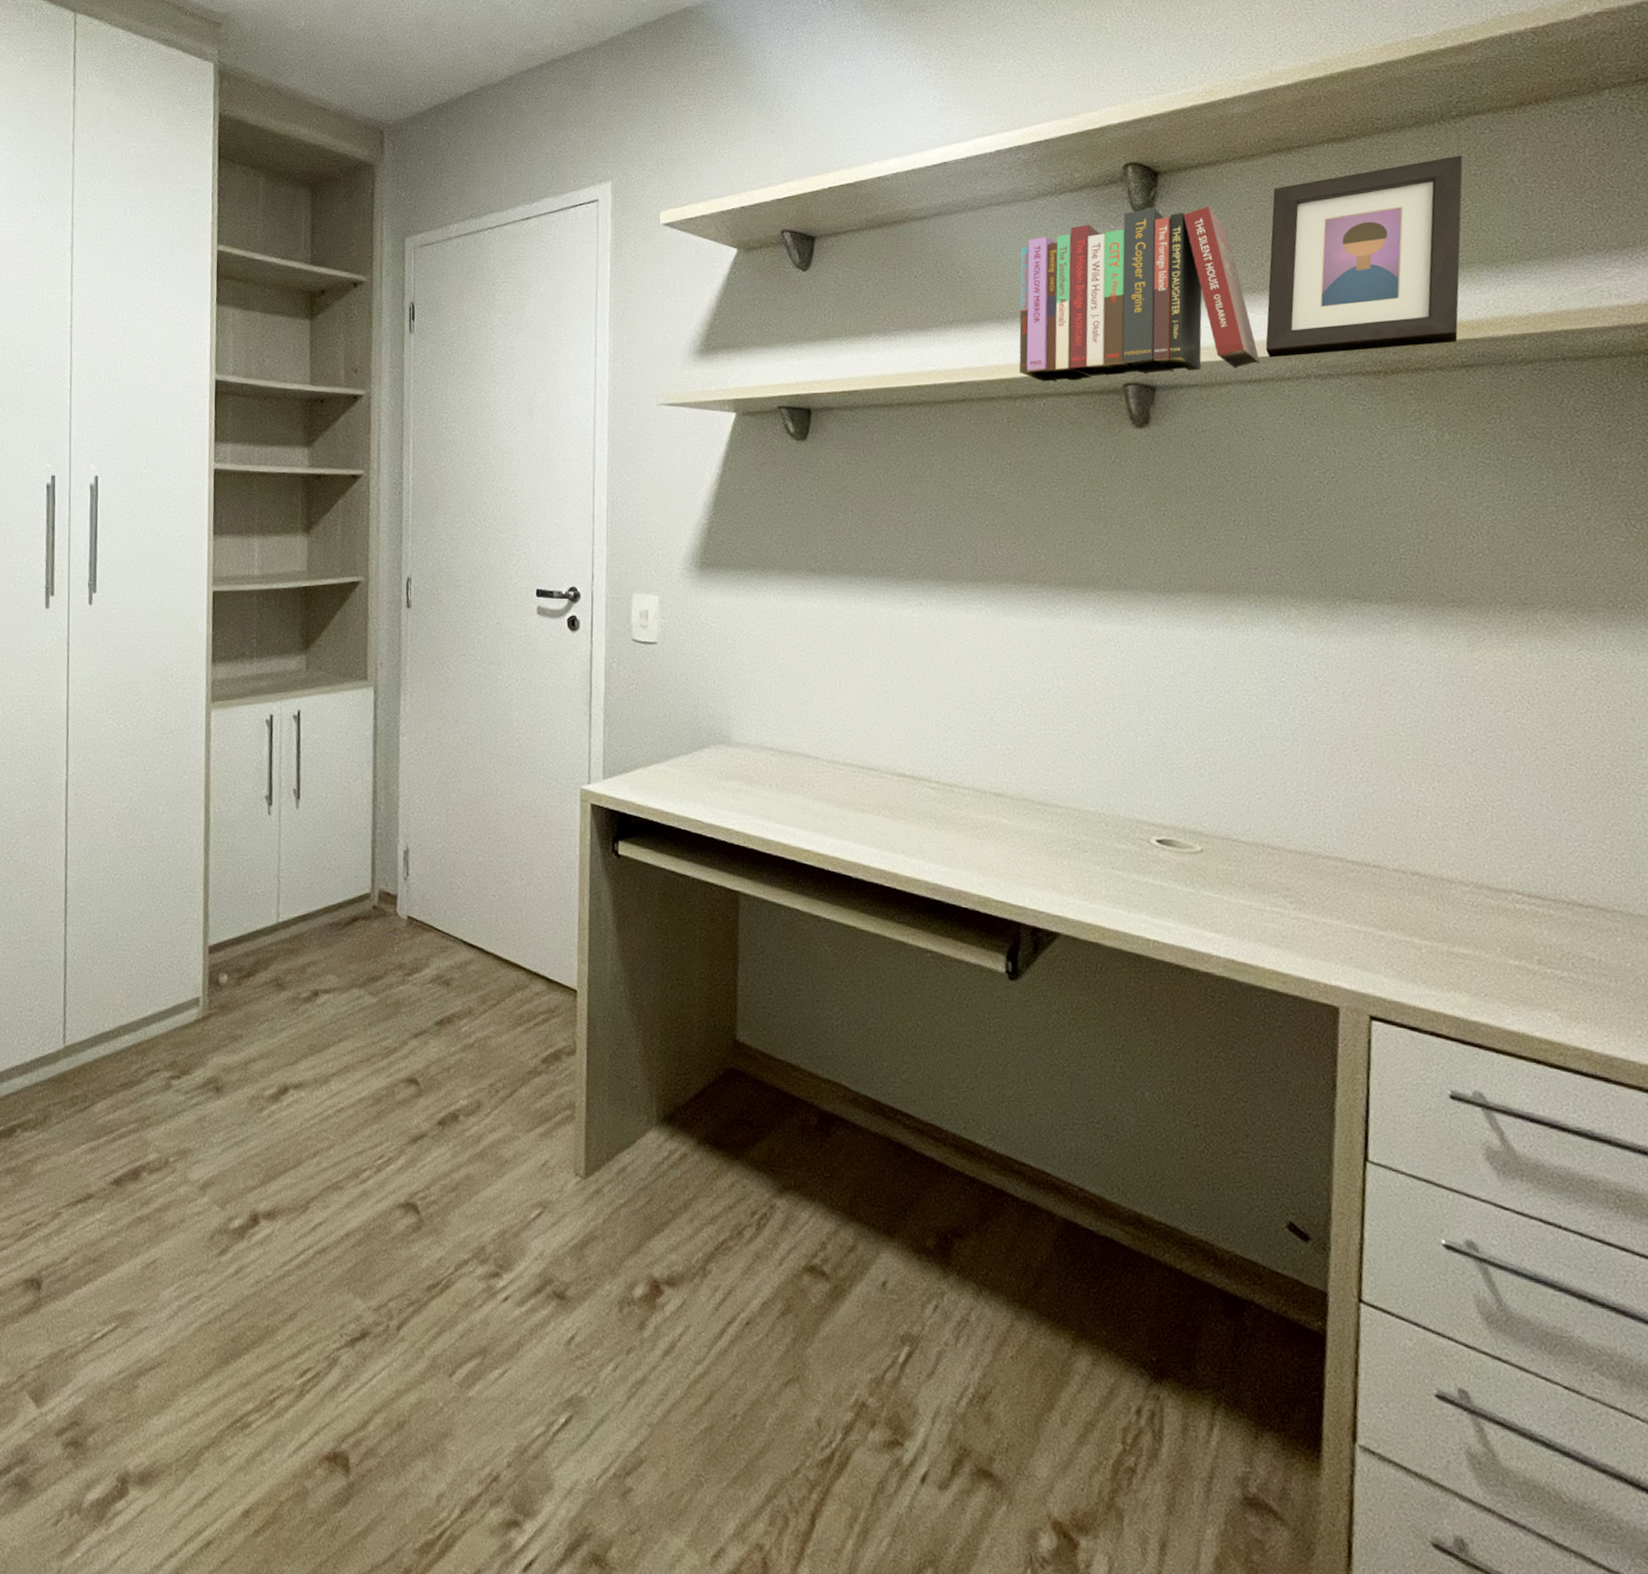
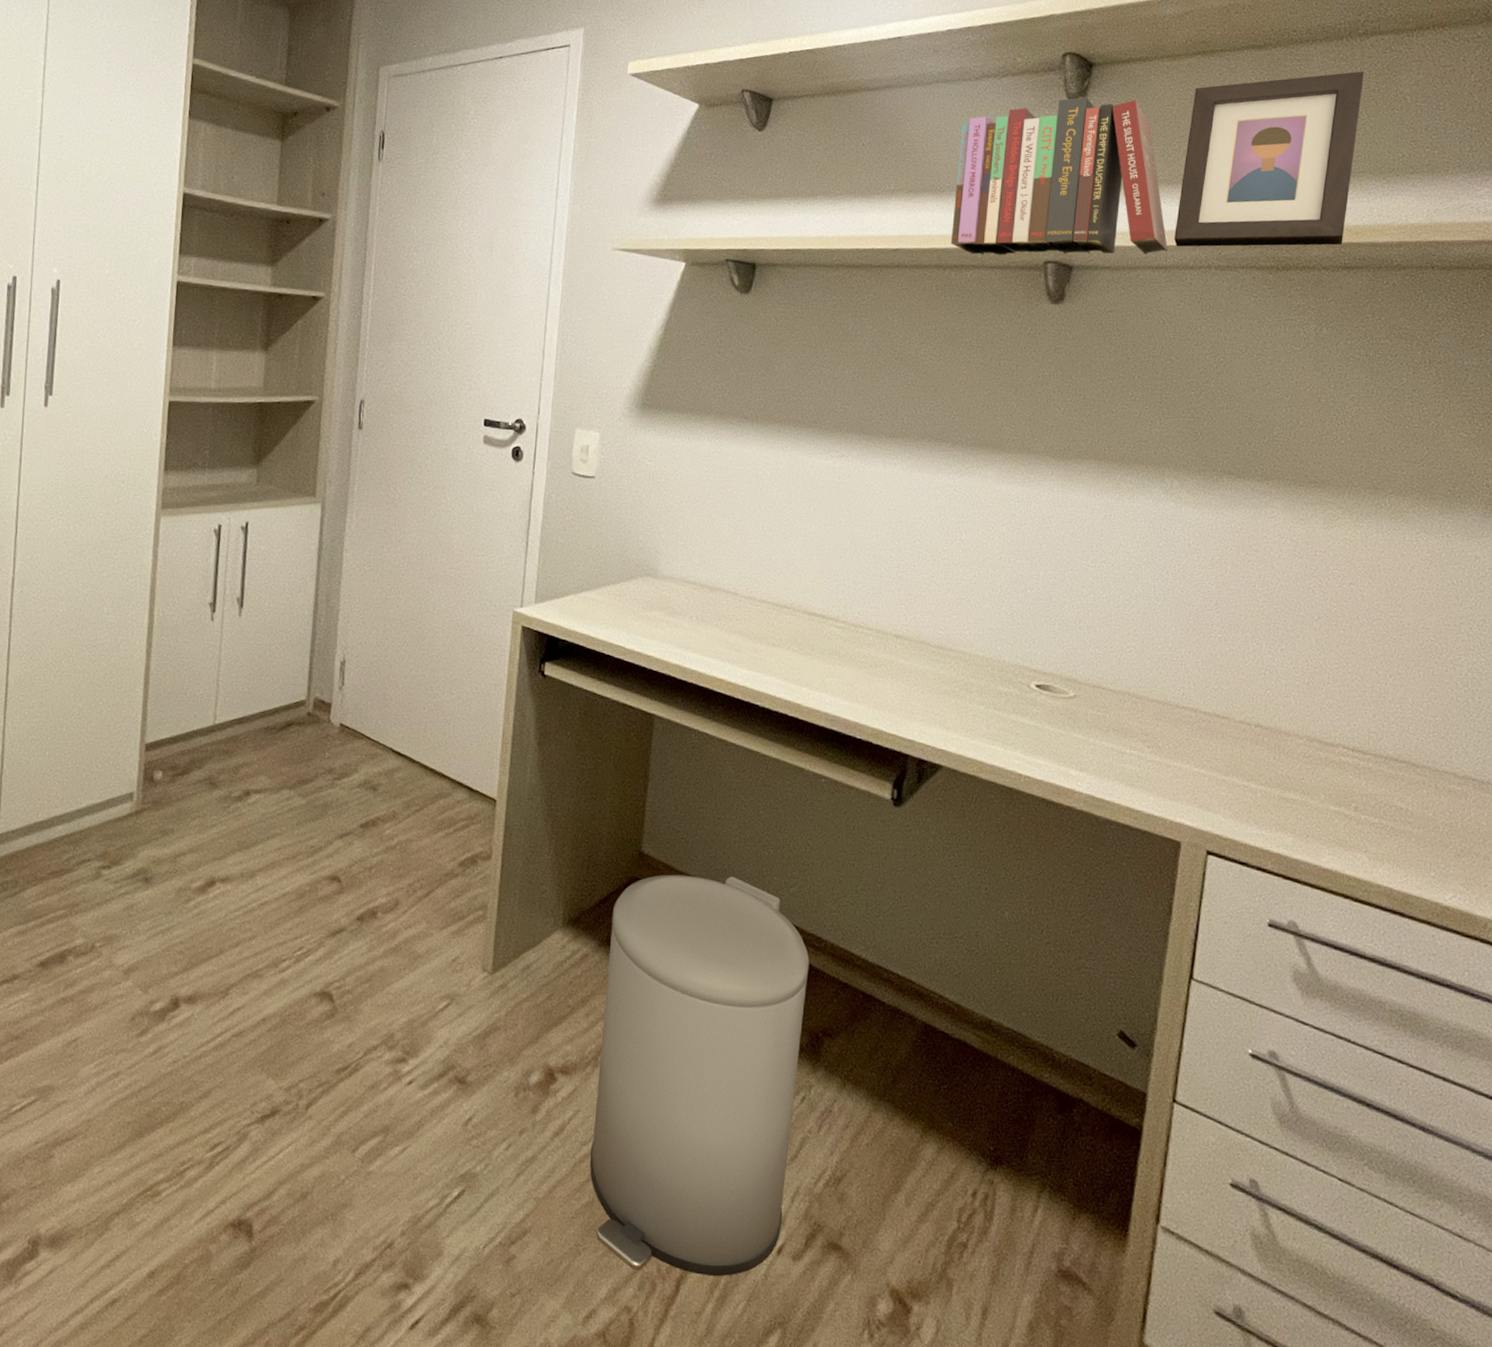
pedal bin: none [706,1063,931,1508] -> present [590,874,810,1276]

